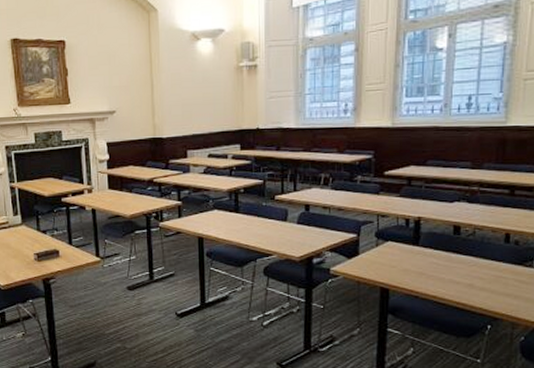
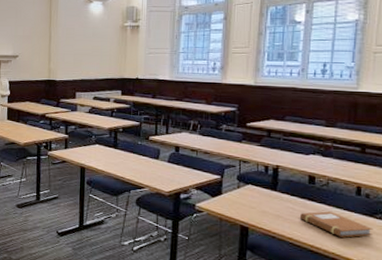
notebook: none [444,263,523,290] -> present [299,211,374,238]

